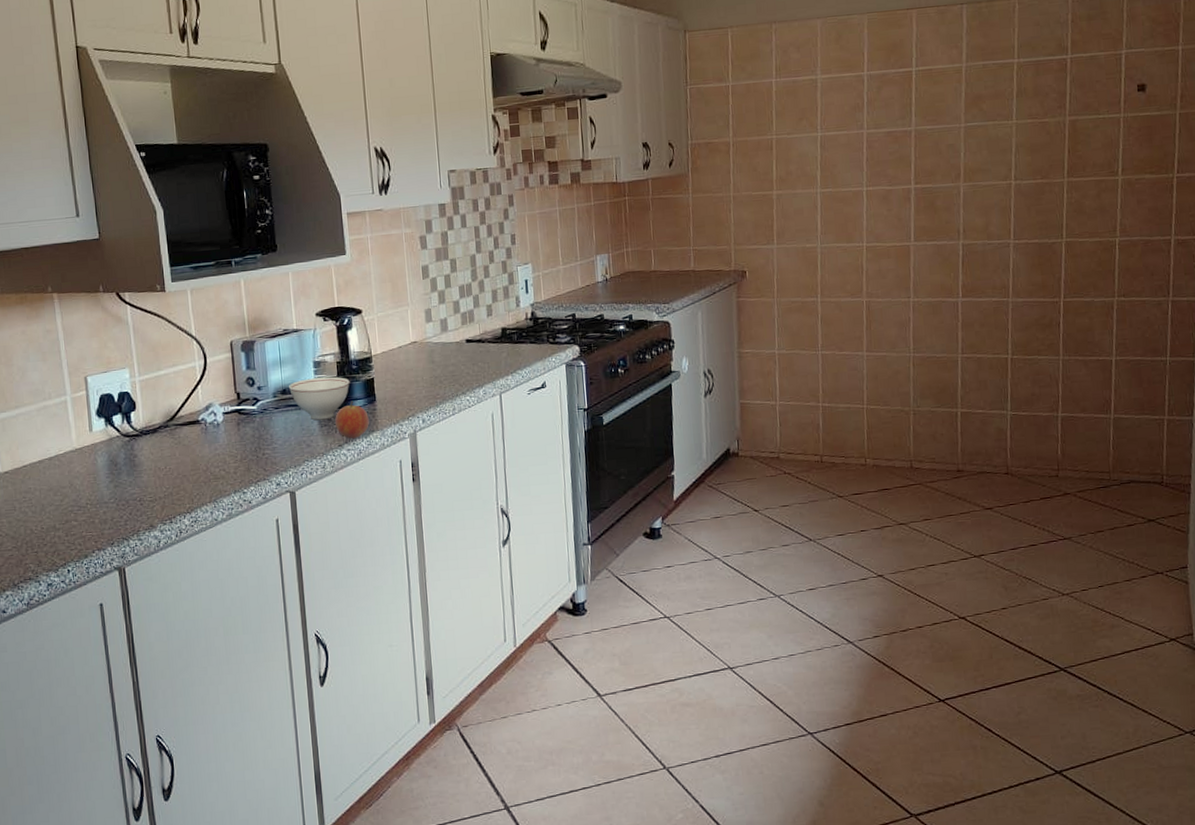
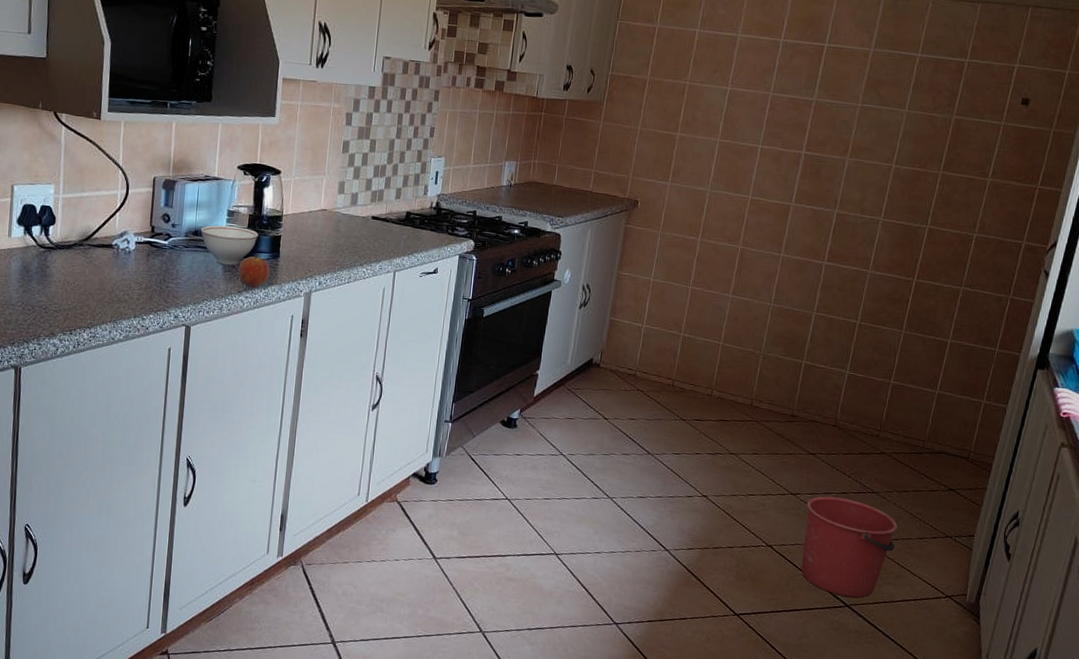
bucket: none [993,550,1102,660] -> present [801,496,898,598]

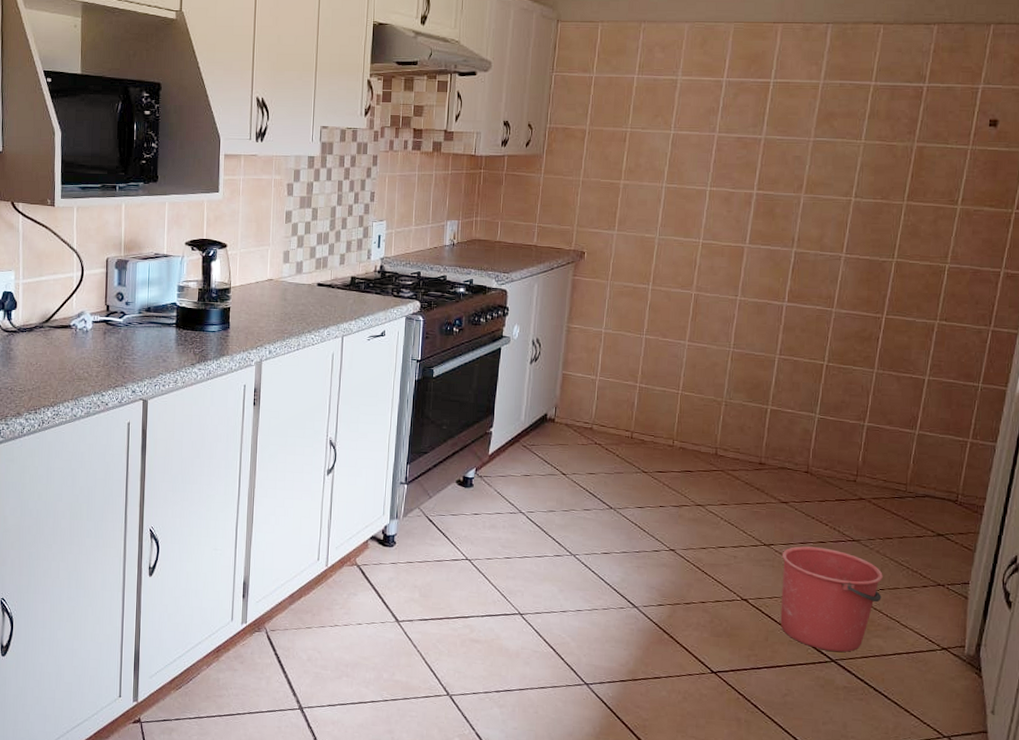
bowl: present [200,225,259,266] -> none [153,300,209,339]
fruit: present [238,253,270,289] -> none [191,325,221,360]

